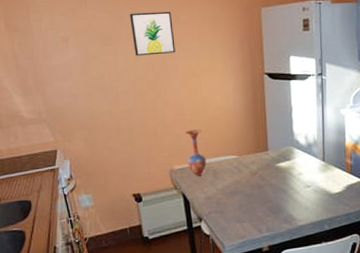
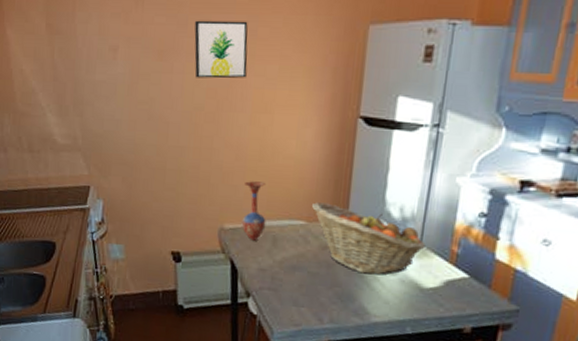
fruit basket: none [240,139,328,190] -> present [312,202,426,275]

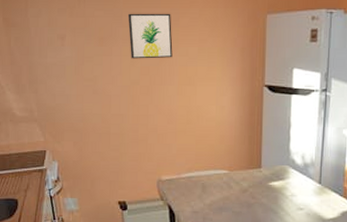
vase: present [241,181,266,241] -> none [176,140,196,188]
fruit basket: present [312,202,426,275] -> none [232,155,324,211]

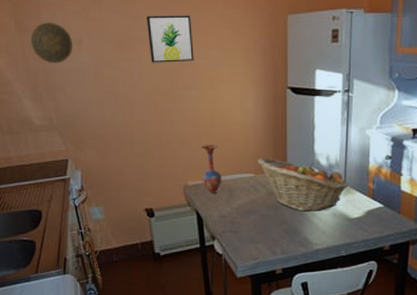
decorative plate: none [17,18,57,58] -> present [31,22,73,64]
vase: none [176,140,196,188] -> present [201,145,222,193]
fruit basket: none [232,155,324,211] -> present [258,158,348,212]

